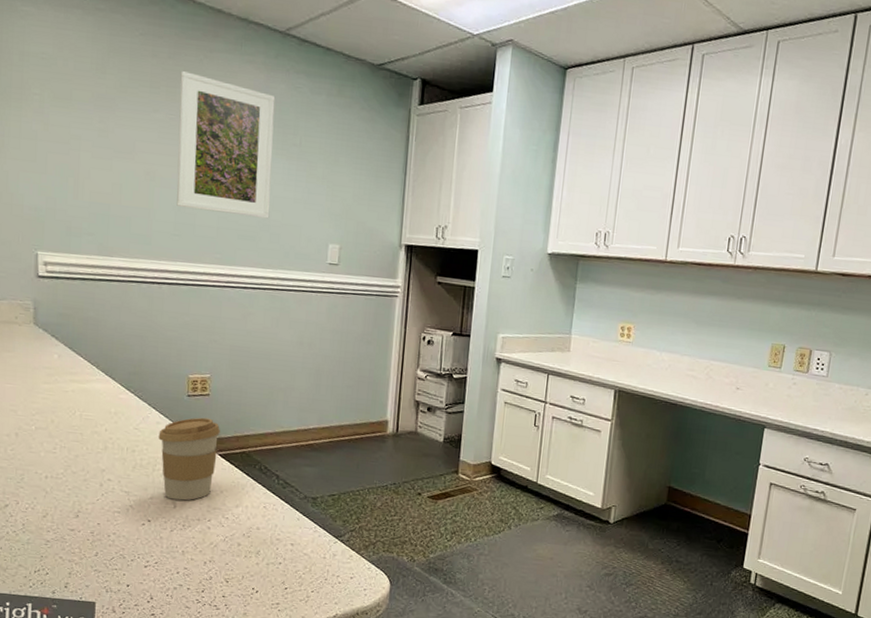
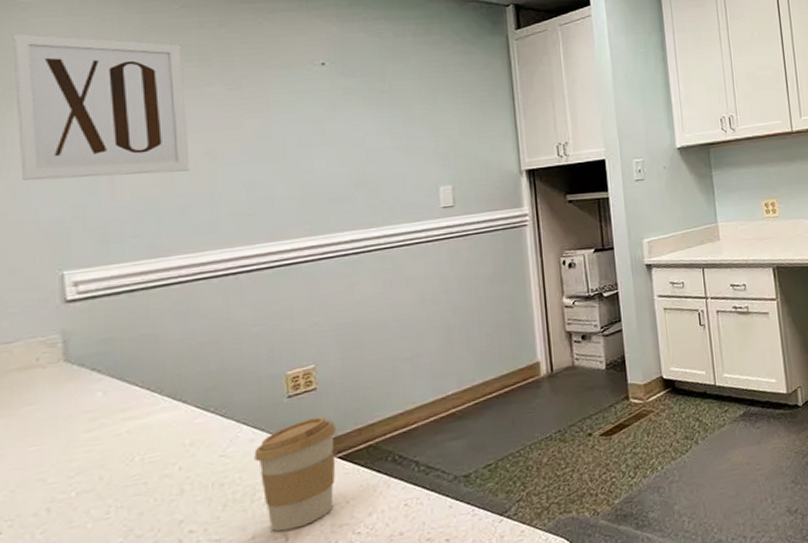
wall art: none [13,38,137,186] -> present [12,34,190,180]
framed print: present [176,71,276,219] -> none [236,37,365,183]

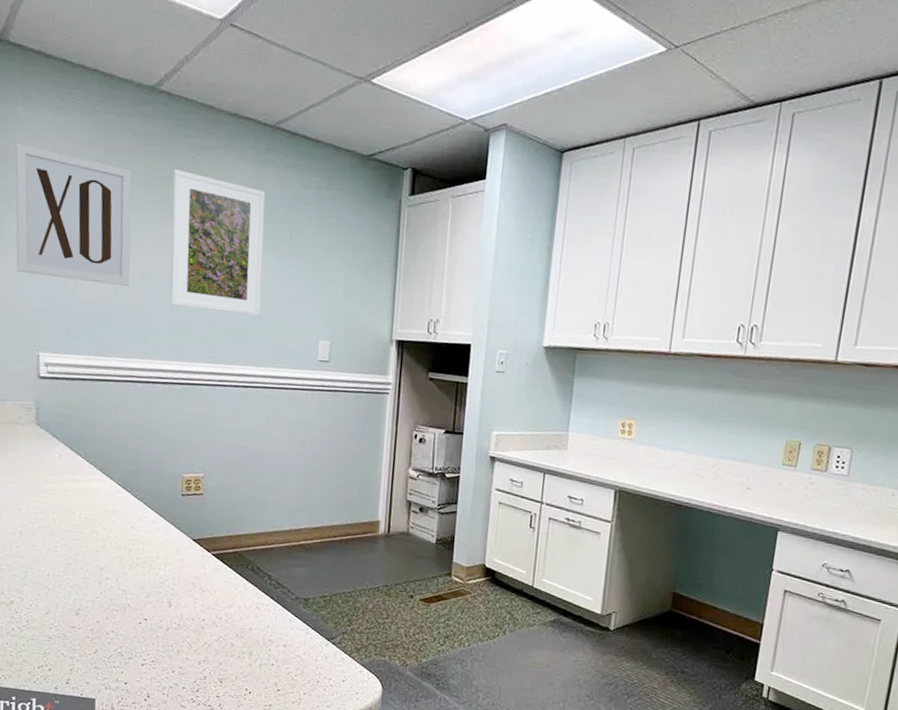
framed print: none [236,37,365,183] -> present [170,169,266,316]
coffee cup: present [254,416,336,532] -> none [154,516,213,600]

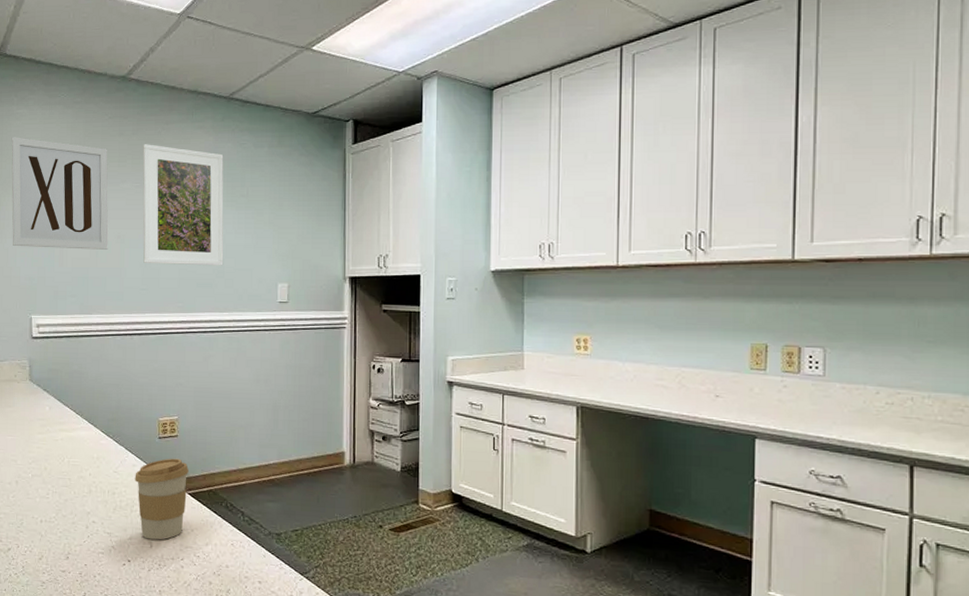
coffee cup: none [154,516,213,600] -> present [135,458,189,540]

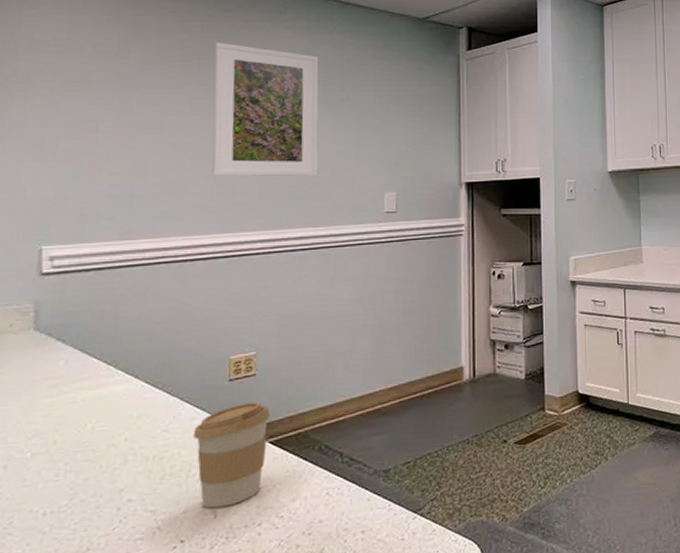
wall art: present [11,137,108,250] -> none [15,28,166,162]

